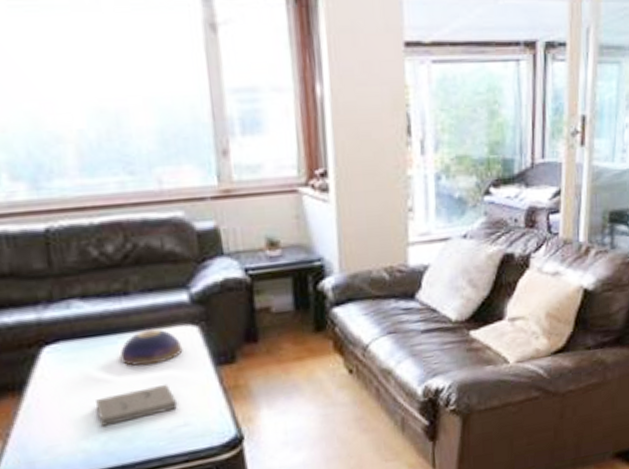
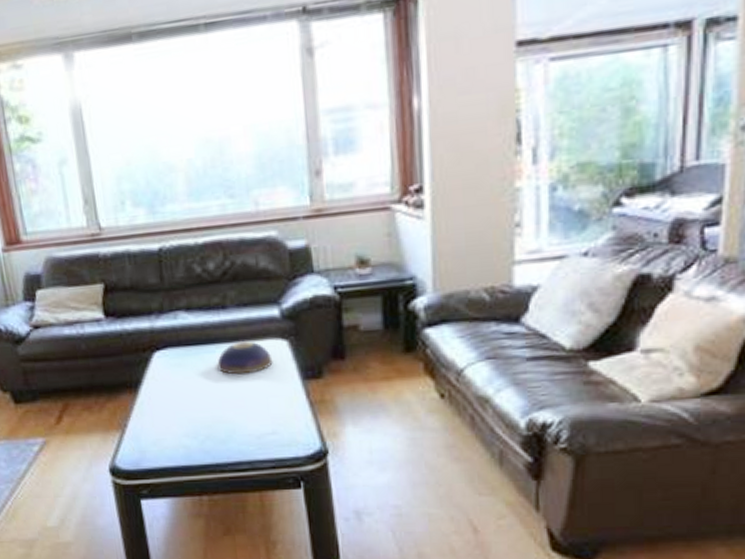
book: present [96,383,178,426] -> none [196,393,267,426]

